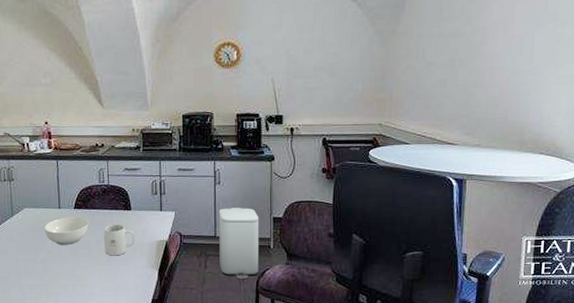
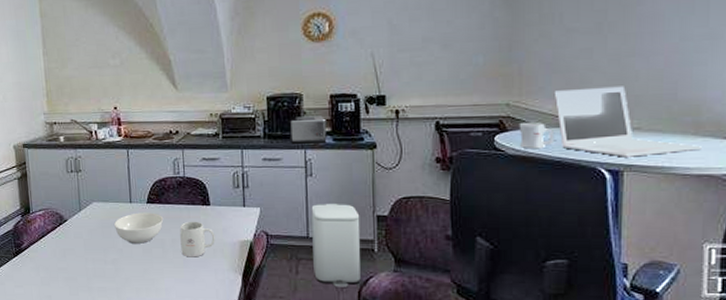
toaster: none [201,132,234,156] -> present [289,115,328,144]
mug: none [388,140,416,162] -> present [519,123,555,150]
laptop: none [416,111,524,169] -> present [554,86,702,157]

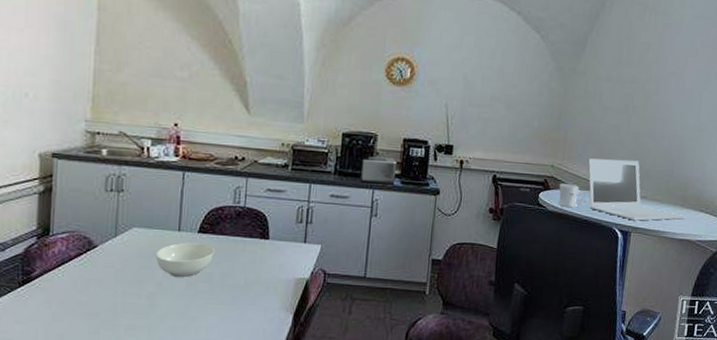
mug: present [179,221,215,257] -> none [230,255,270,294]
pedal bin: present [311,204,361,287] -> none [366,245,417,329]

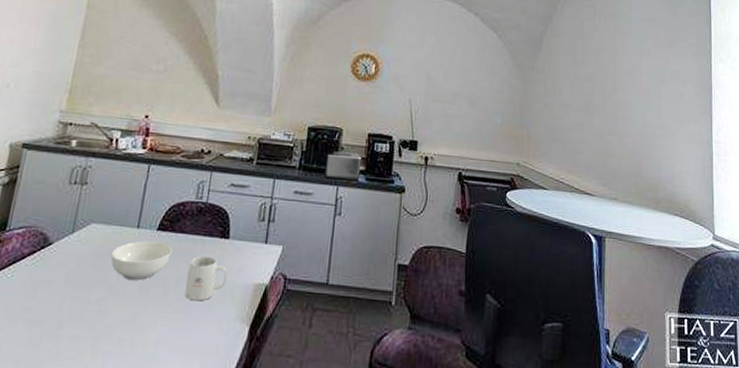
mug: none [230,255,270,294] -> present [185,255,228,301]
mug: present [558,184,586,208] -> none [526,183,554,210]
laptop: present [588,158,685,221] -> none [554,156,660,225]

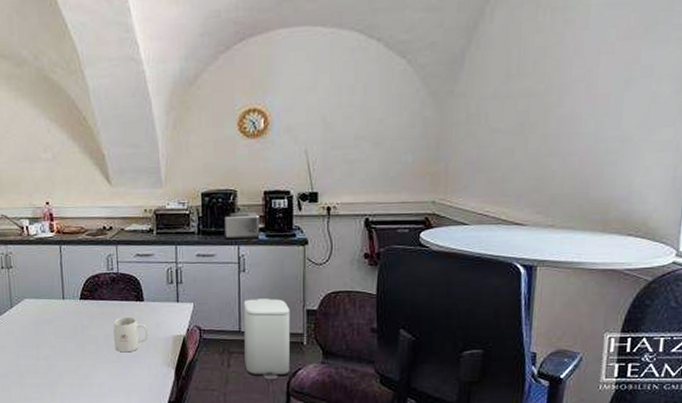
bowl: present [111,240,173,280] -> none [47,308,97,340]
pedal bin: none [328,247,382,346] -> present [243,299,291,379]

